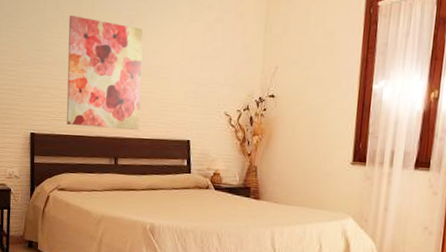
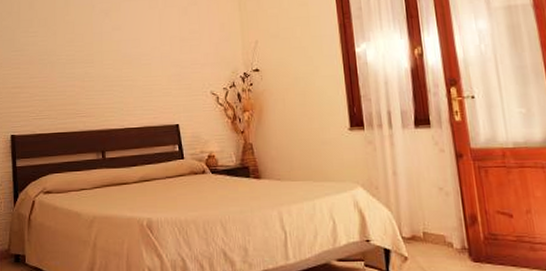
wall art: present [66,14,143,130] -> none [44,13,124,123]

